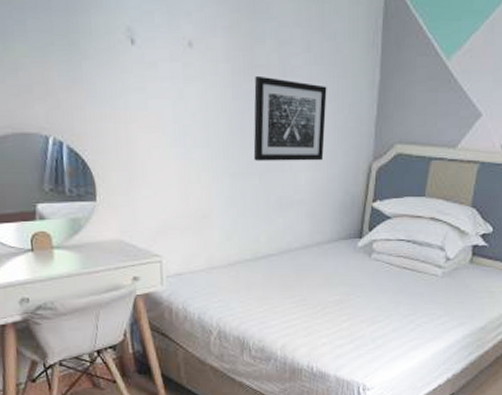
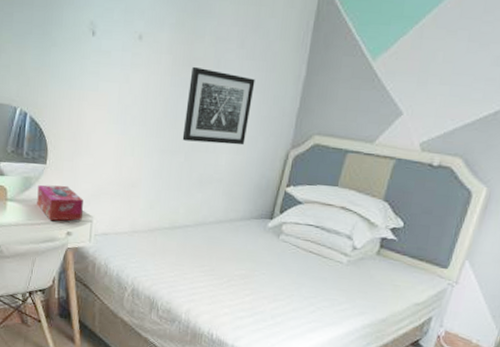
tissue box: none [89,224,149,265] -> present [37,185,83,221]

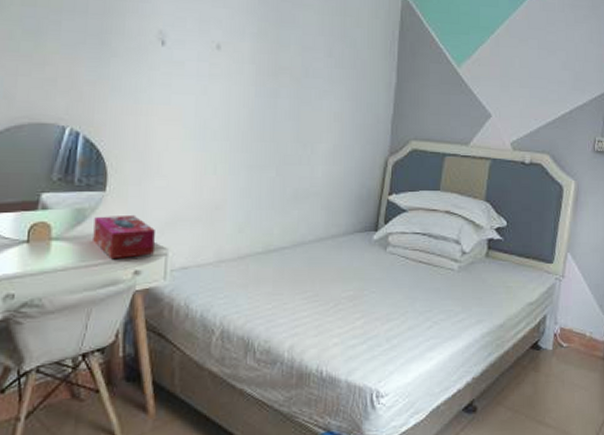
wall art: present [182,66,255,146] -> none [272,76,346,155]

